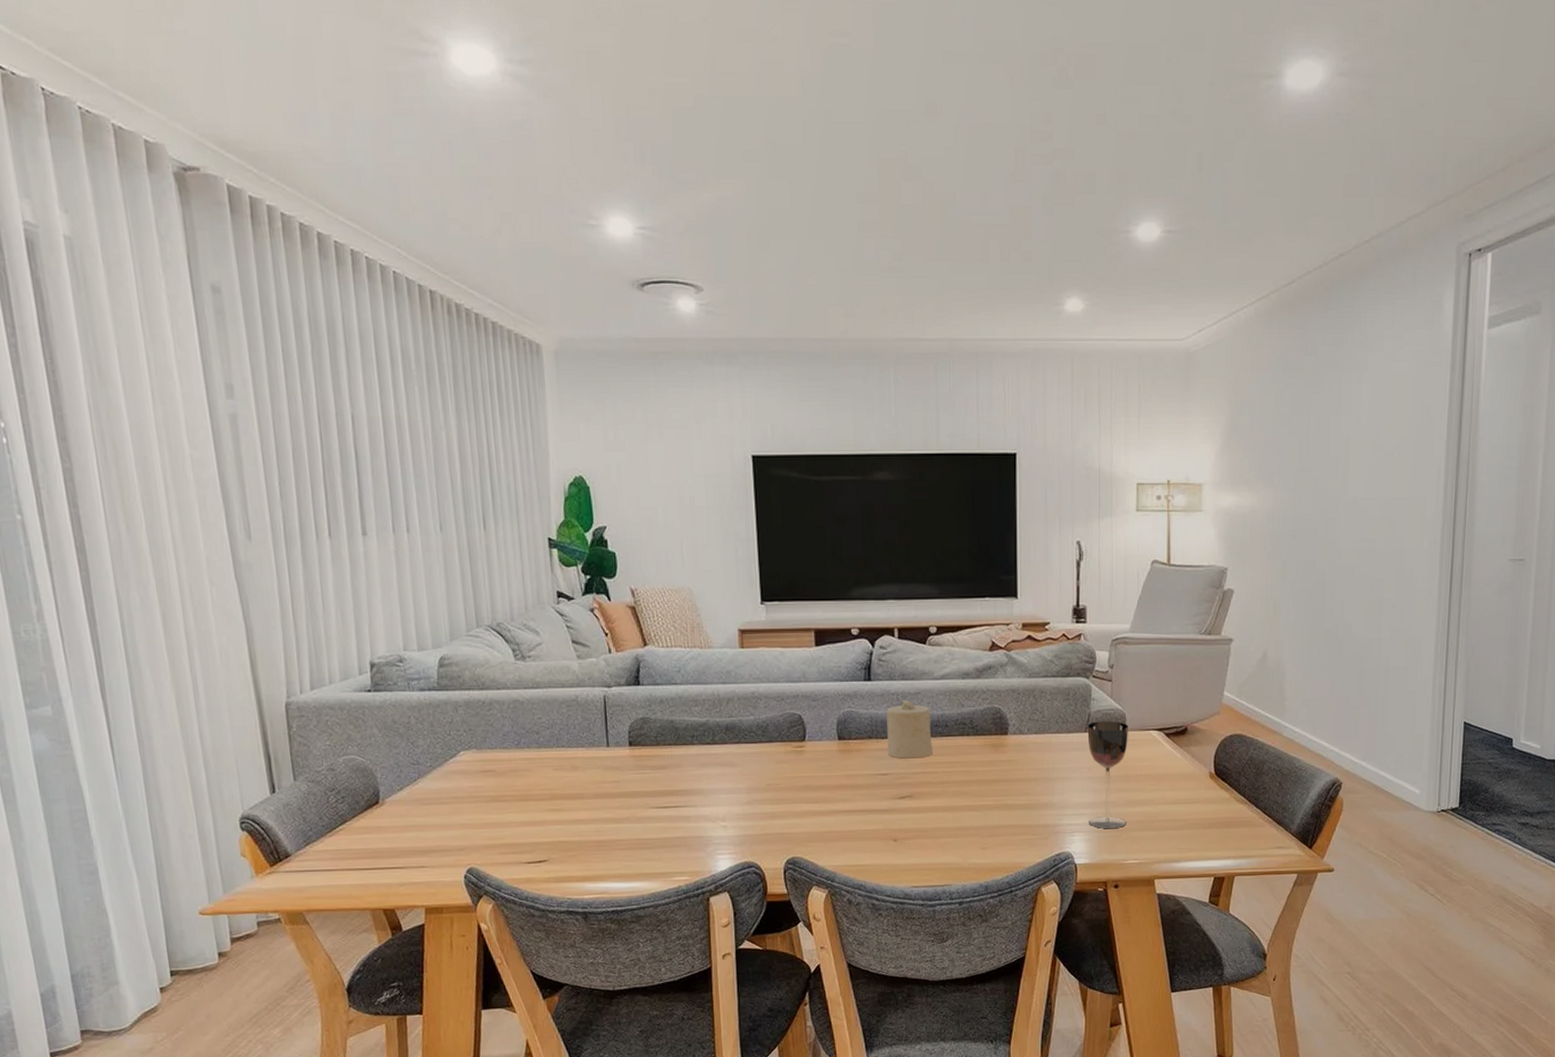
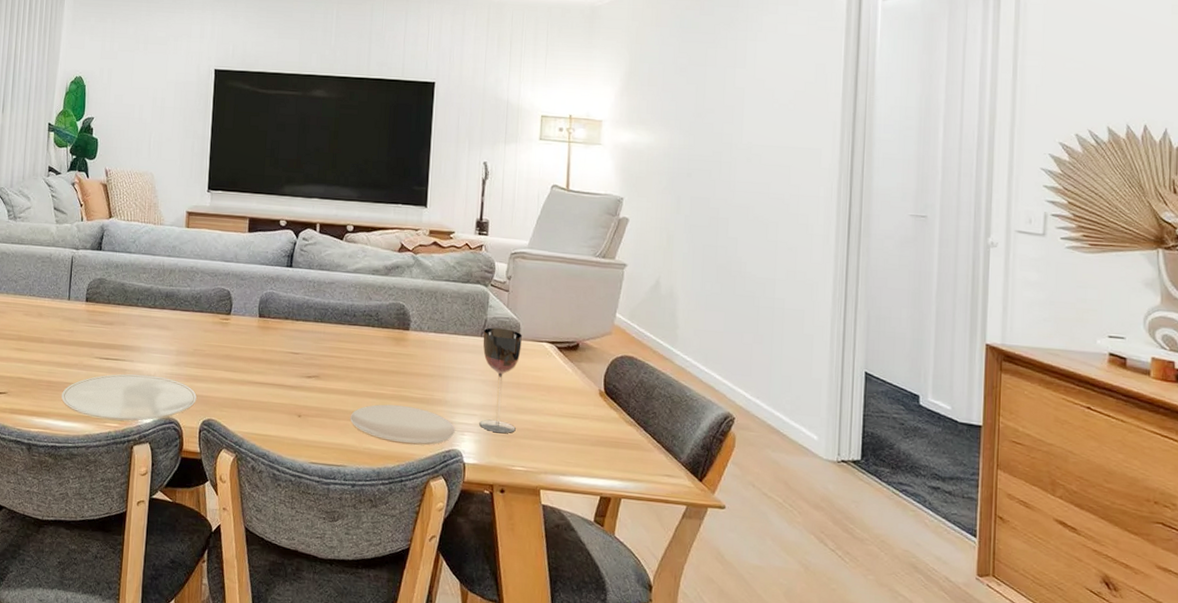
plate: none [616,818,777,874] -> present [61,374,197,421]
candle: present [887,699,934,759] -> none [301,287,341,343]
plate: none [951,814,1064,855] -> present [350,404,456,446]

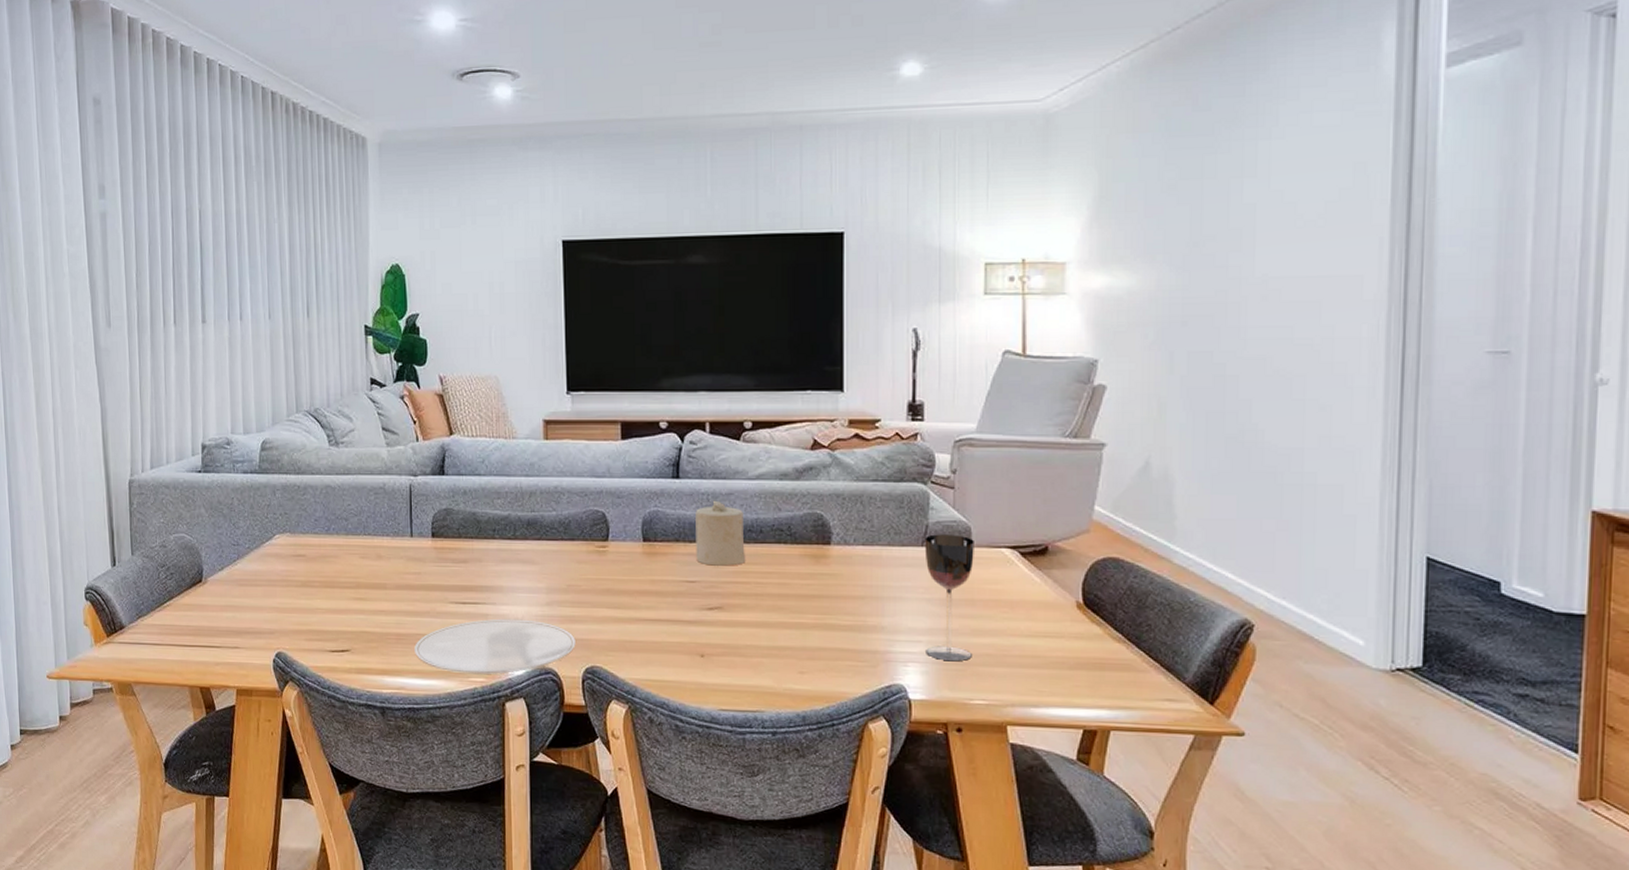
candle: none [301,287,341,343] -> present [696,500,746,566]
plate: present [350,404,456,446] -> none [764,635,896,683]

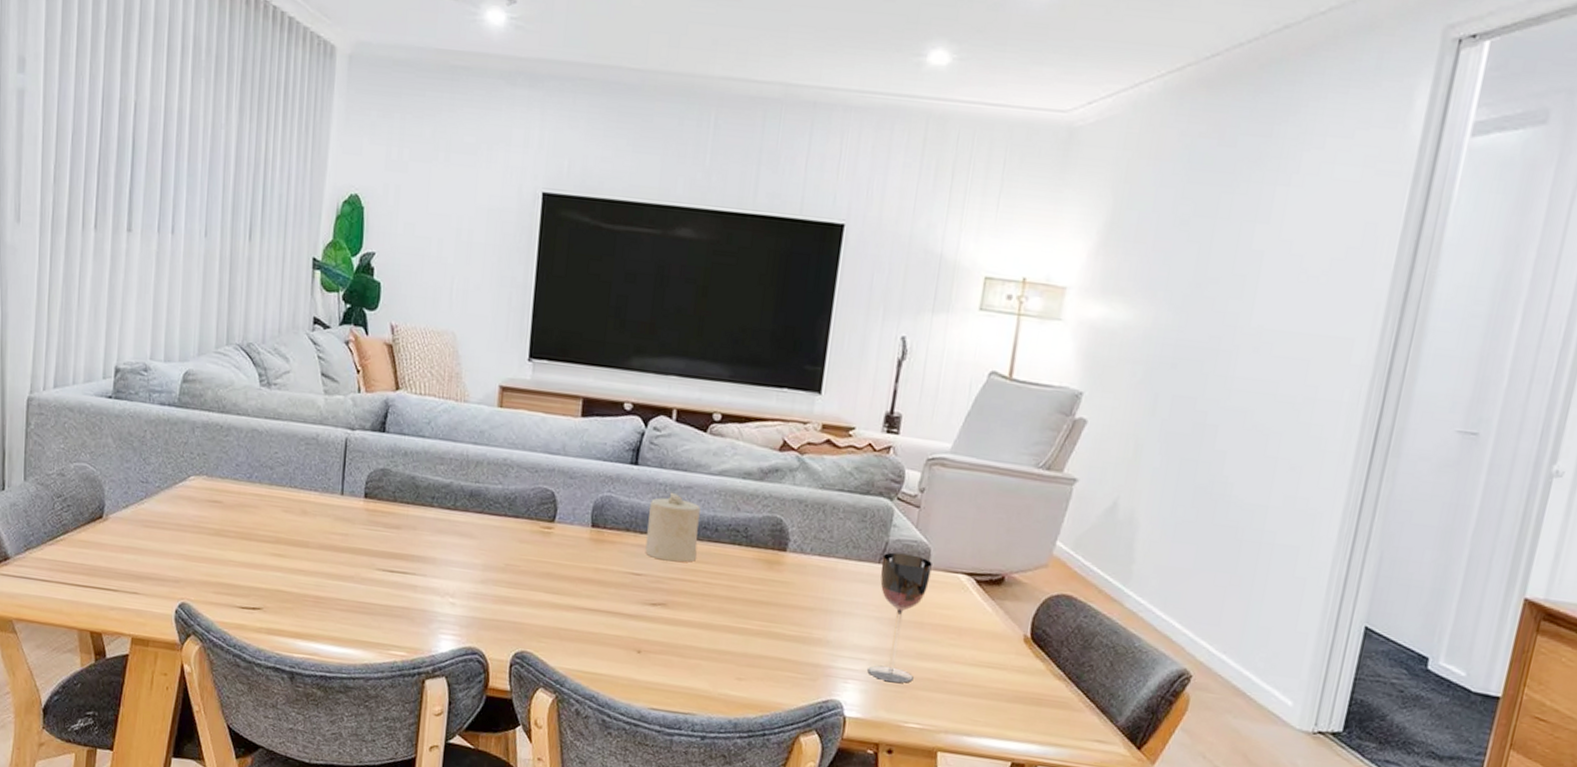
plate: present [415,618,576,675] -> none [333,591,508,650]

